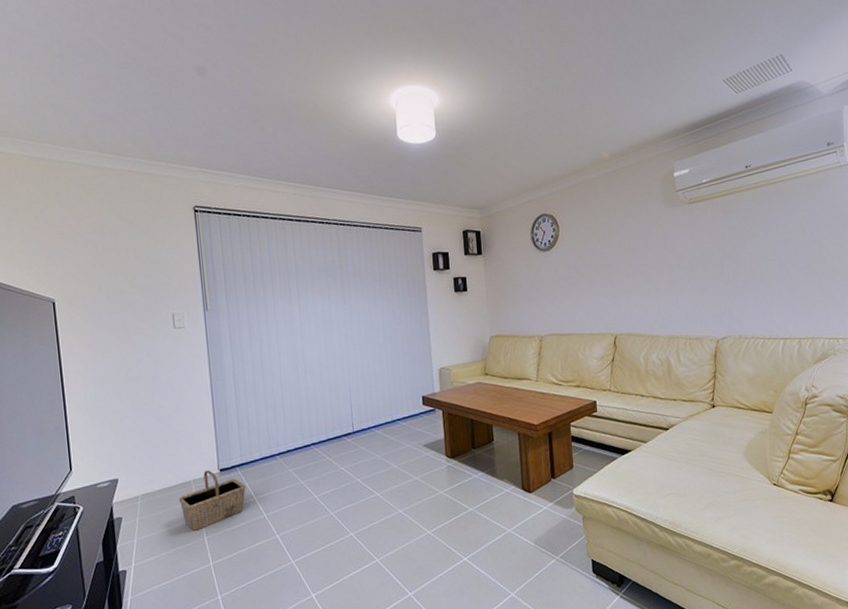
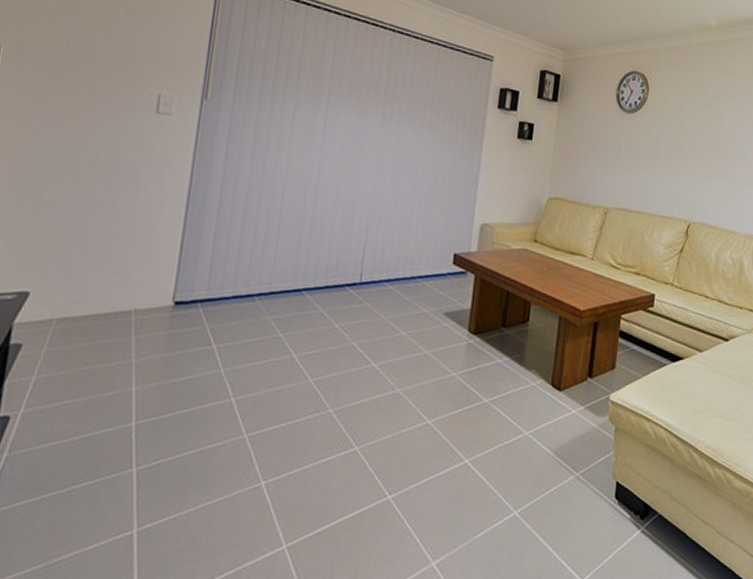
basket: present [178,470,246,531] -> none [108,300,205,377]

